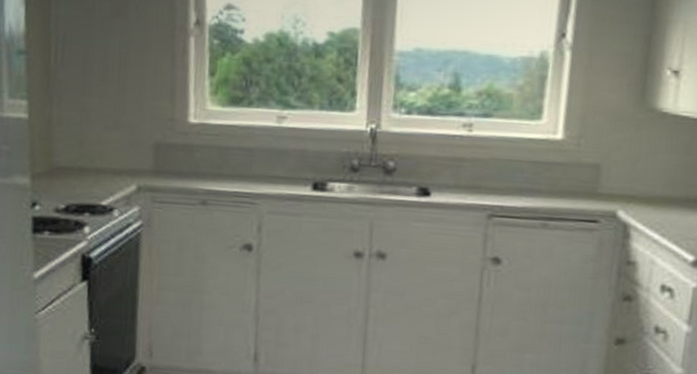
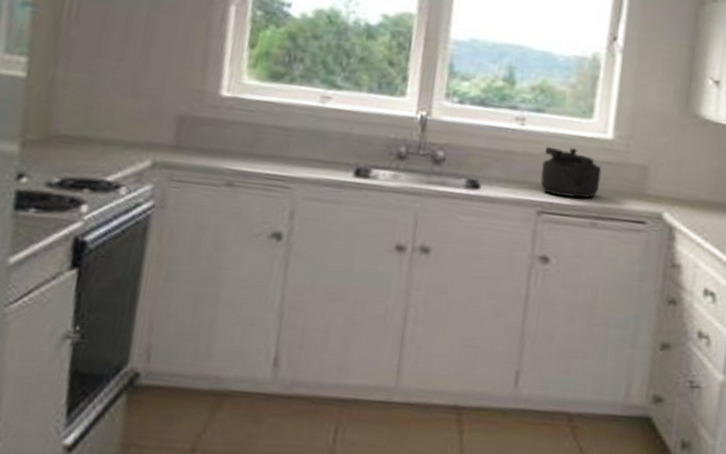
kettle: none [489,150,552,201] -> present [540,146,602,198]

